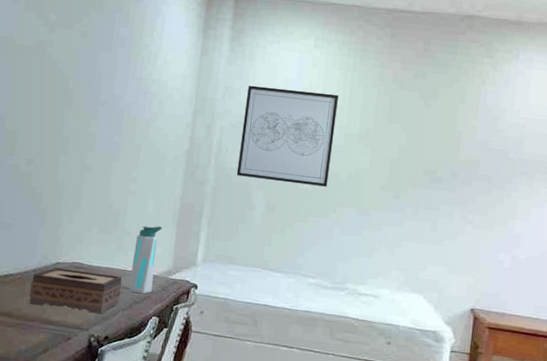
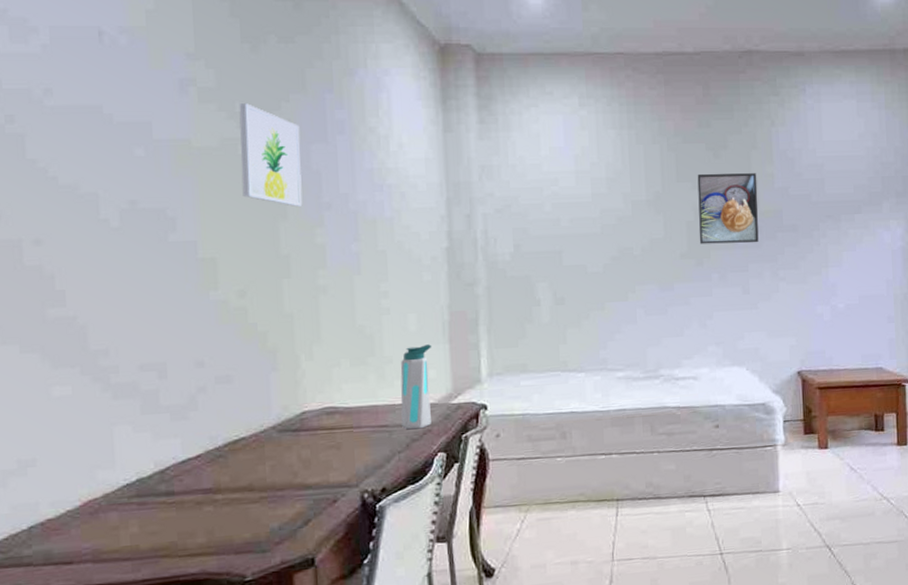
tissue box: present [29,267,122,315] -> none [271,413,393,471]
wall art: none [43,14,93,100] -> present [239,103,303,206]
wall art: present [236,85,339,187] -> none [508,158,621,269]
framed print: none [399,118,461,187] -> present [697,173,759,244]

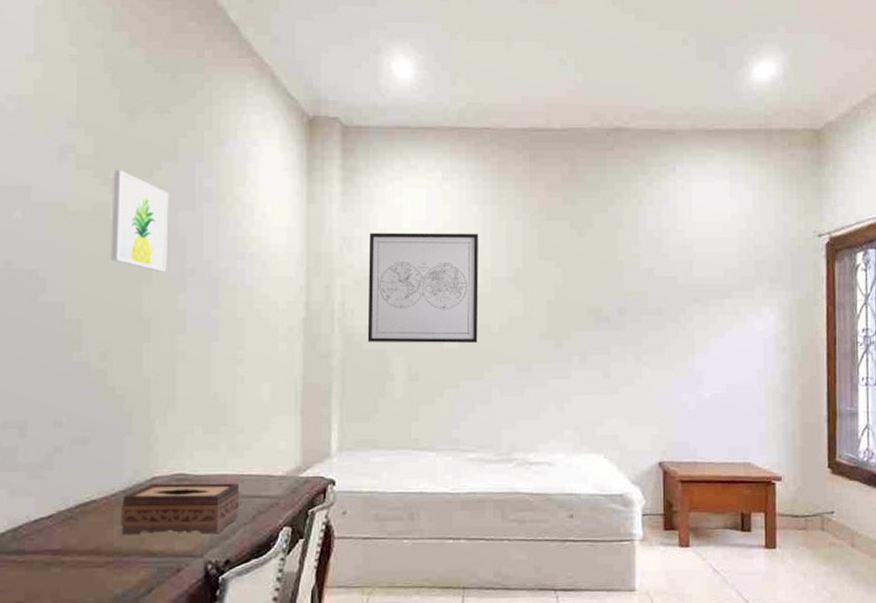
tissue box: none [271,413,393,471] -> present [121,483,240,536]
water bottle: present [400,343,432,430] -> none [249,414,284,502]
wall art: none [508,158,621,269] -> present [367,232,479,343]
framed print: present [697,173,759,244] -> none [559,252,622,325]

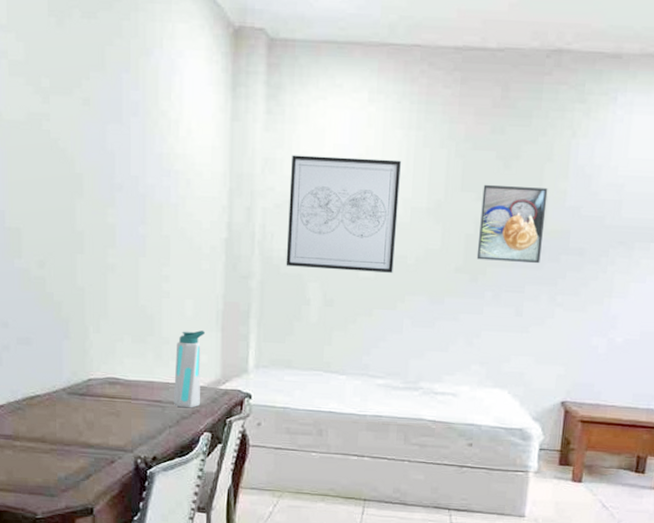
wall art: present [111,170,169,272] -> none [44,78,98,185]
tissue box: present [121,483,240,536] -> none [62,384,166,434]
water bottle: none [249,414,284,502] -> present [174,329,206,408]
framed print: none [559,252,622,325] -> present [476,184,548,264]

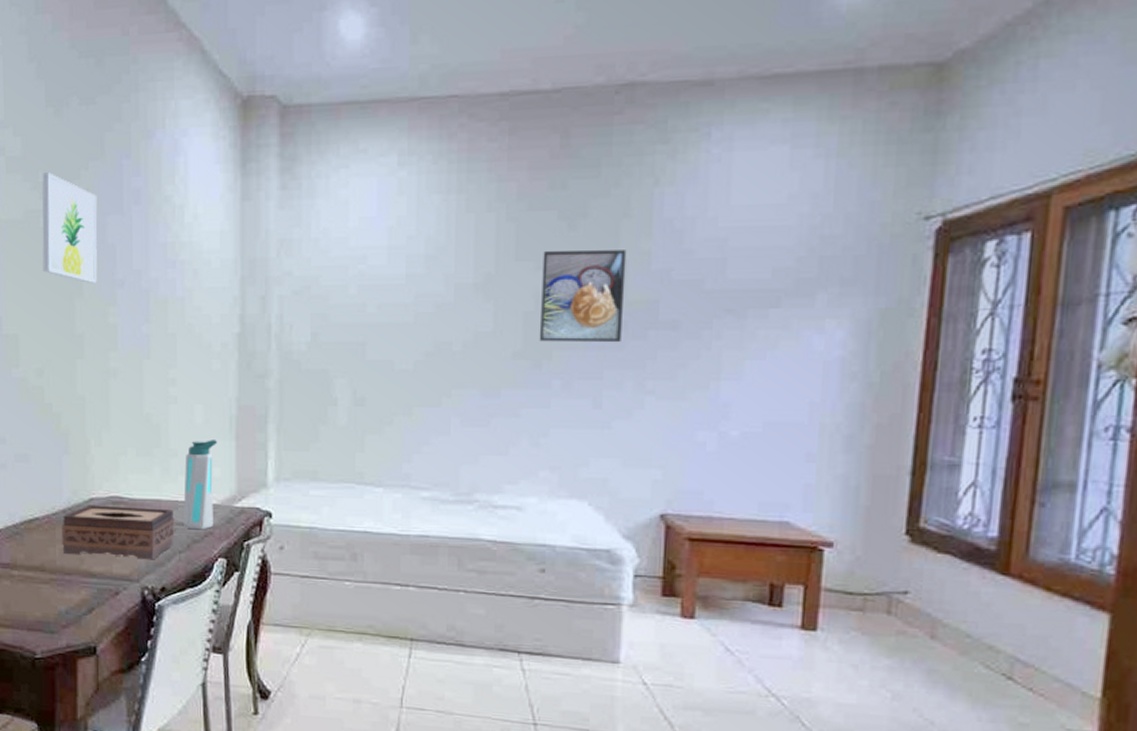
wall art: none [44,78,98,185] -> present [42,172,97,283]
tissue box: none [62,384,166,434] -> present [62,504,175,560]
wall art: present [286,155,402,273] -> none [307,230,441,363]

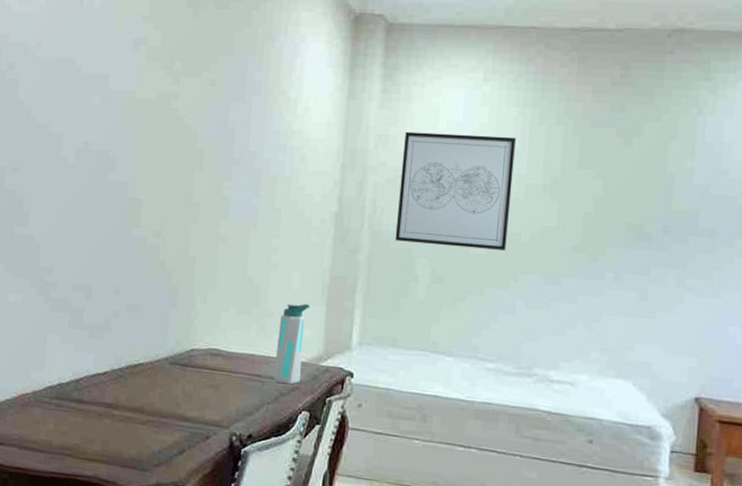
wall art: present [42,172,97,283] -> none [169,62,223,159]
tissue box: present [62,504,175,560] -> none [162,354,266,409]
wall art: none [307,230,441,363] -> present [395,131,517,250]
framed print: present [539,250,627,343] -> none [596,161,673,245]

